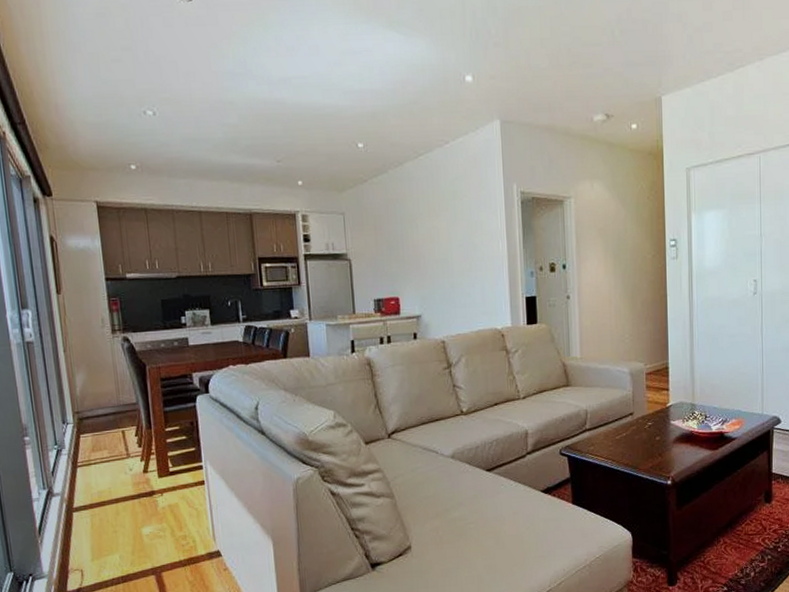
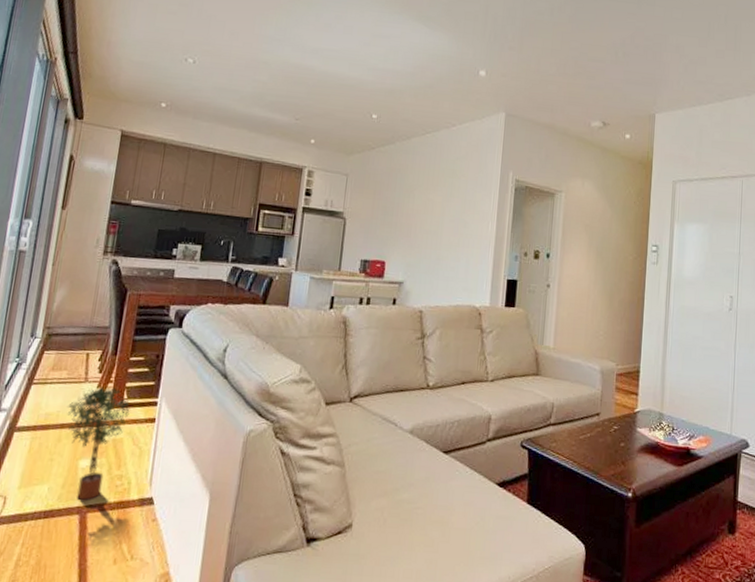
potted tree: none [116,459,179,562] -> present [67,387,130,500]

